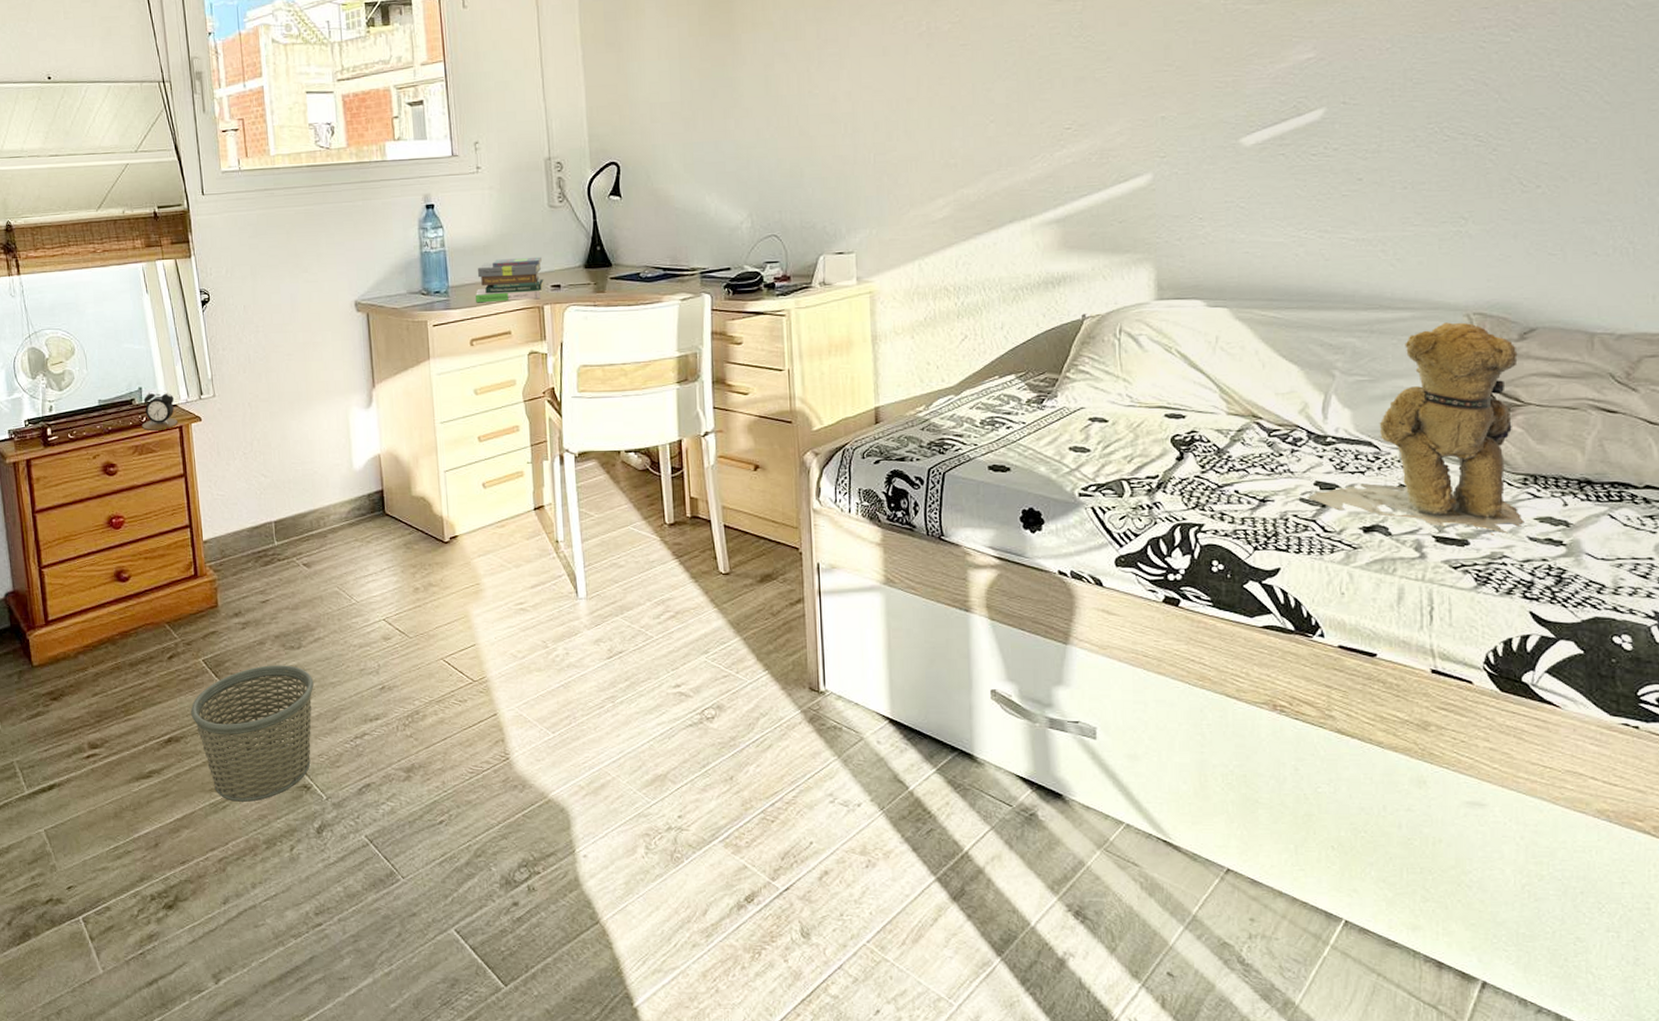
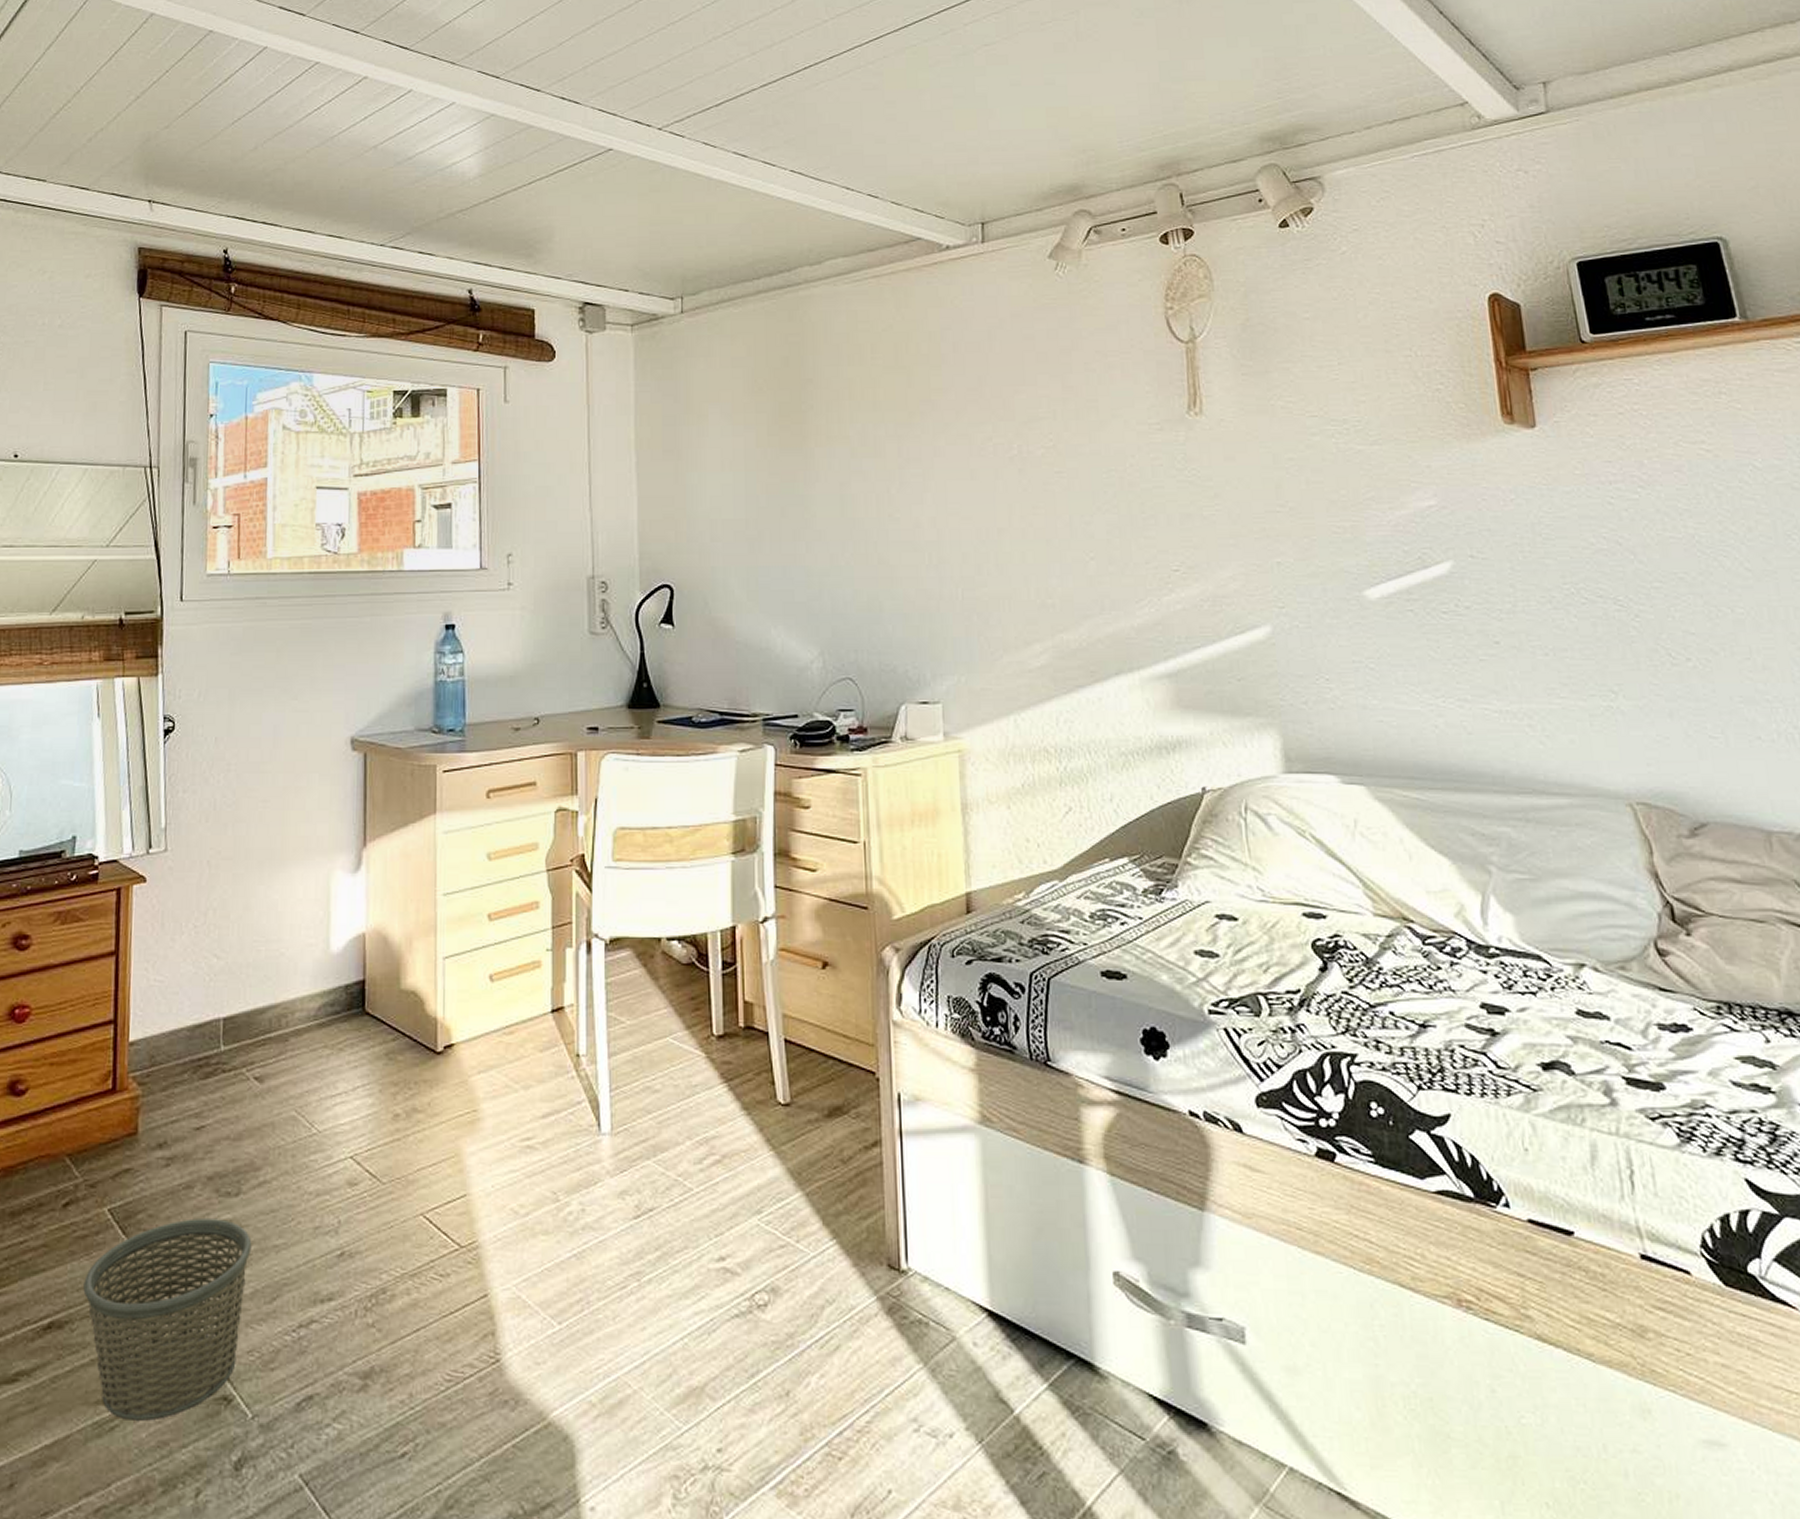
alarm clock: present [142,389,177,431] -> none [70,840,116,893]
books: present [476,256,544,303] -> none [497,692,579,746]
teddy bear: present [1306,322,1524,535] -> none [1473,813,1724,1078]

